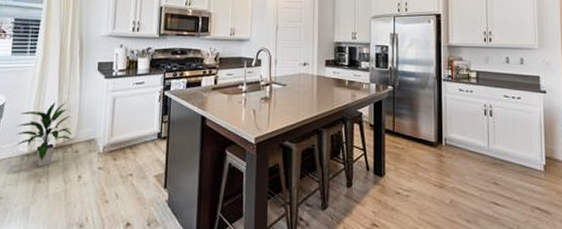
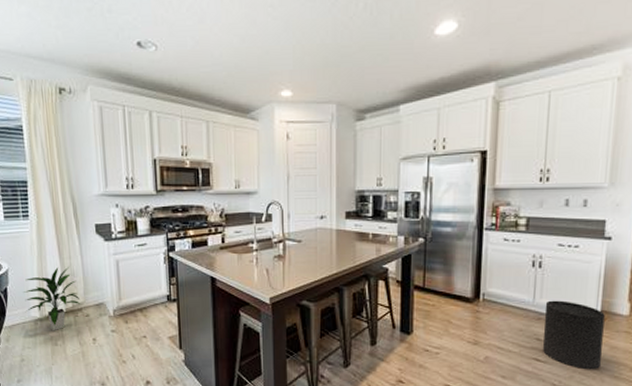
trash can: none [498,146,551,215] -> present [543,300,605,370]

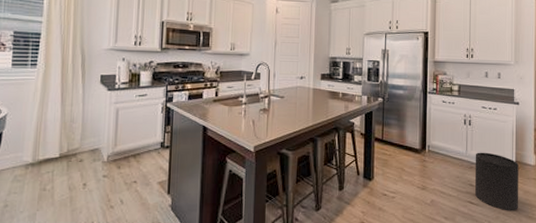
indoor plant: present [23,266,81,331] -> none [18,113,76,176]

